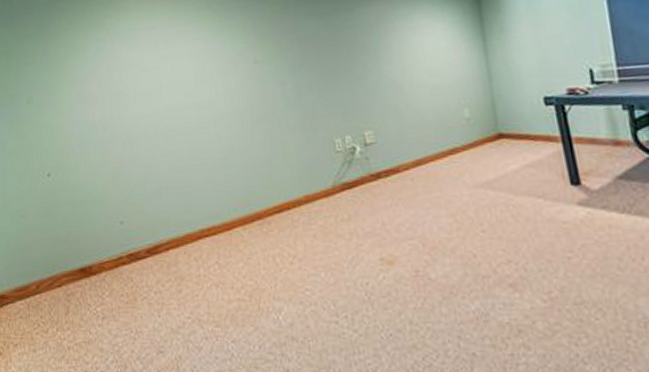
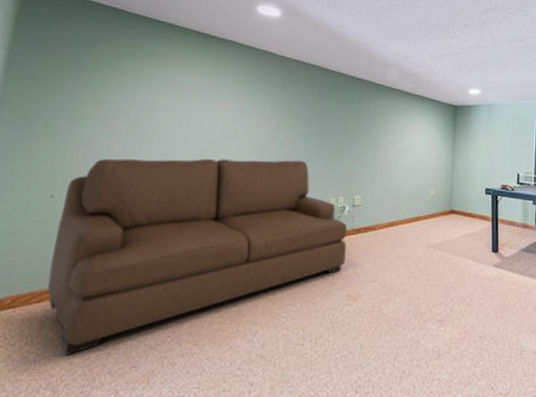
sofa: none [60,97,369,341] -> present [47,158,348,355]

